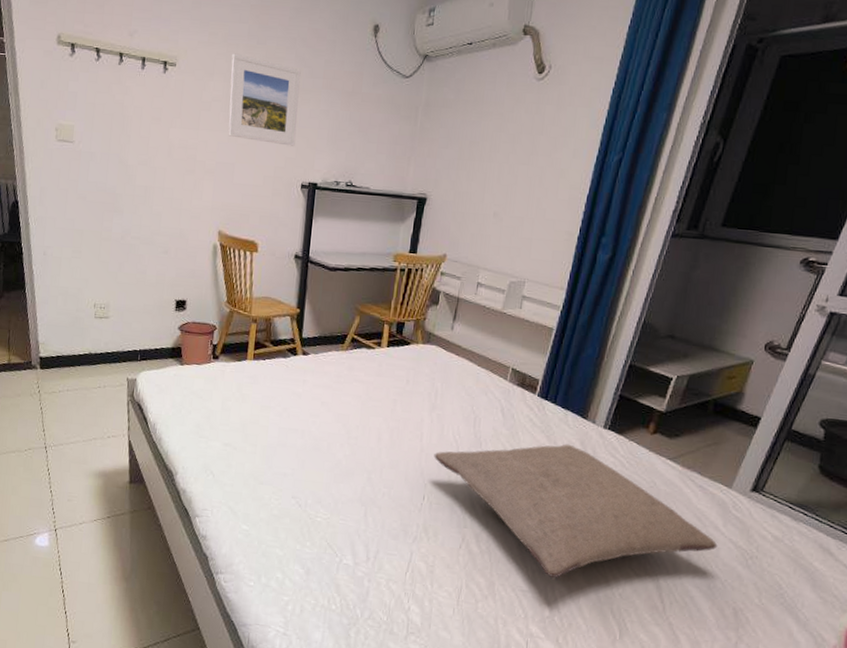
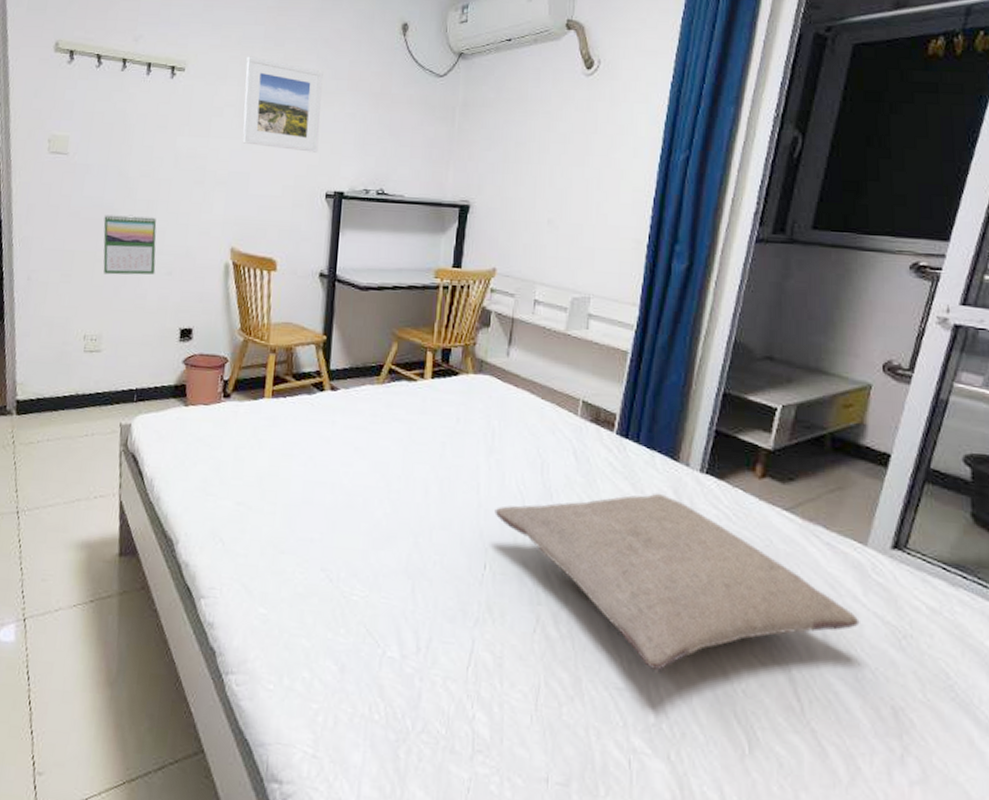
calendar: none [107,198,154,253] -> present [103,215,157,275]

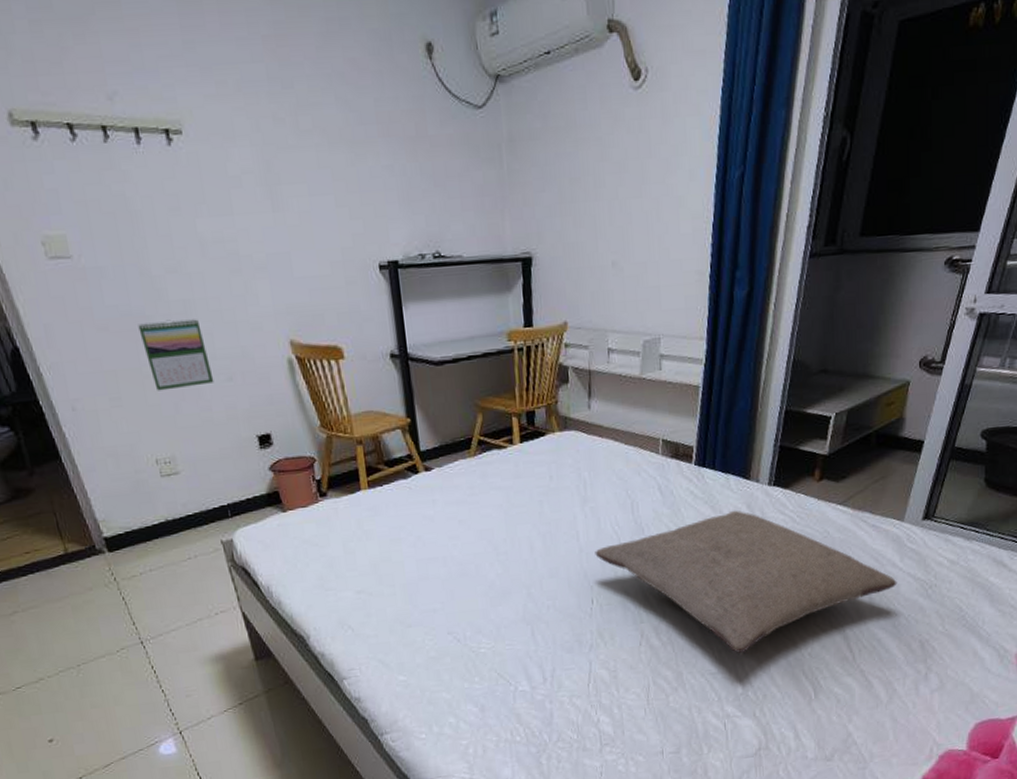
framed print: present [242,56,323,153] -> none [252,105,361,219]

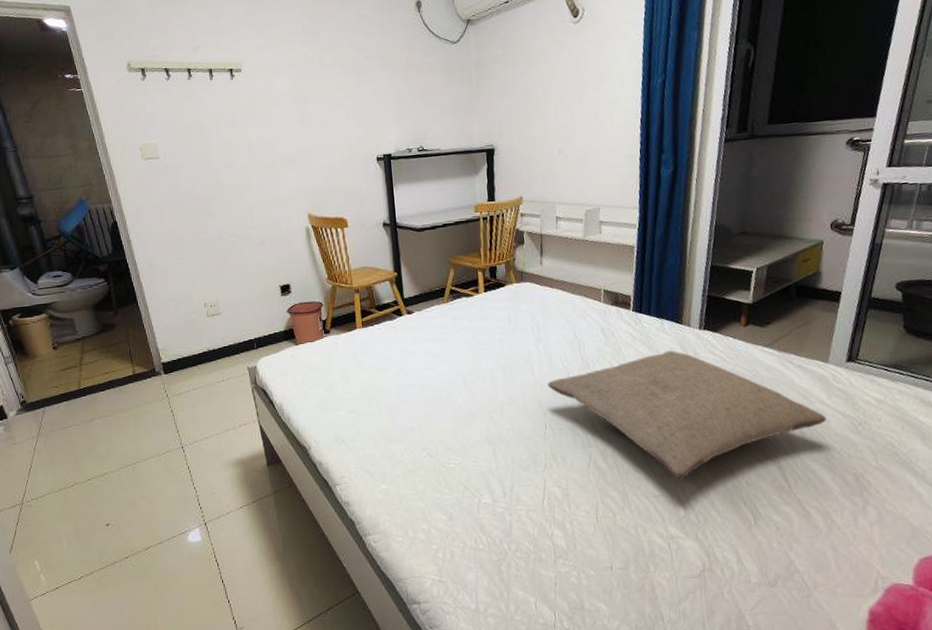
calendar: present [138,319,214,391] -> none [200,199,251,252]

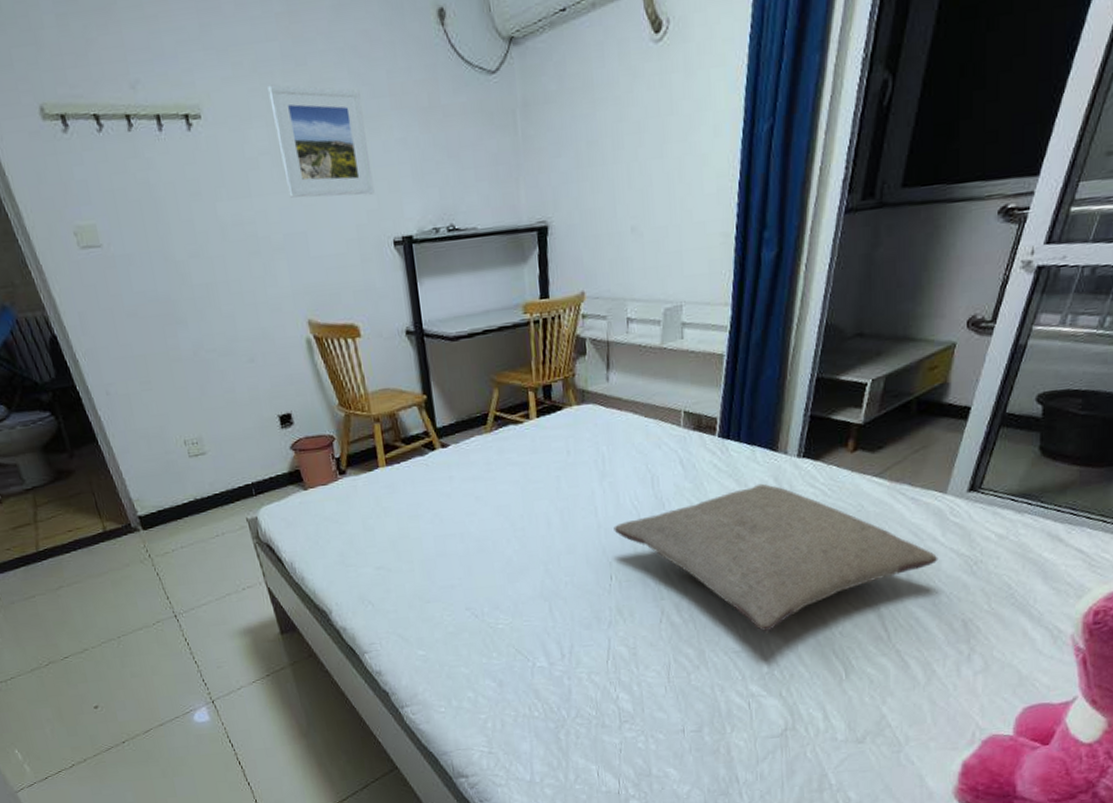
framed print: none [291,50,364,126] -> present [268,84,375,198]

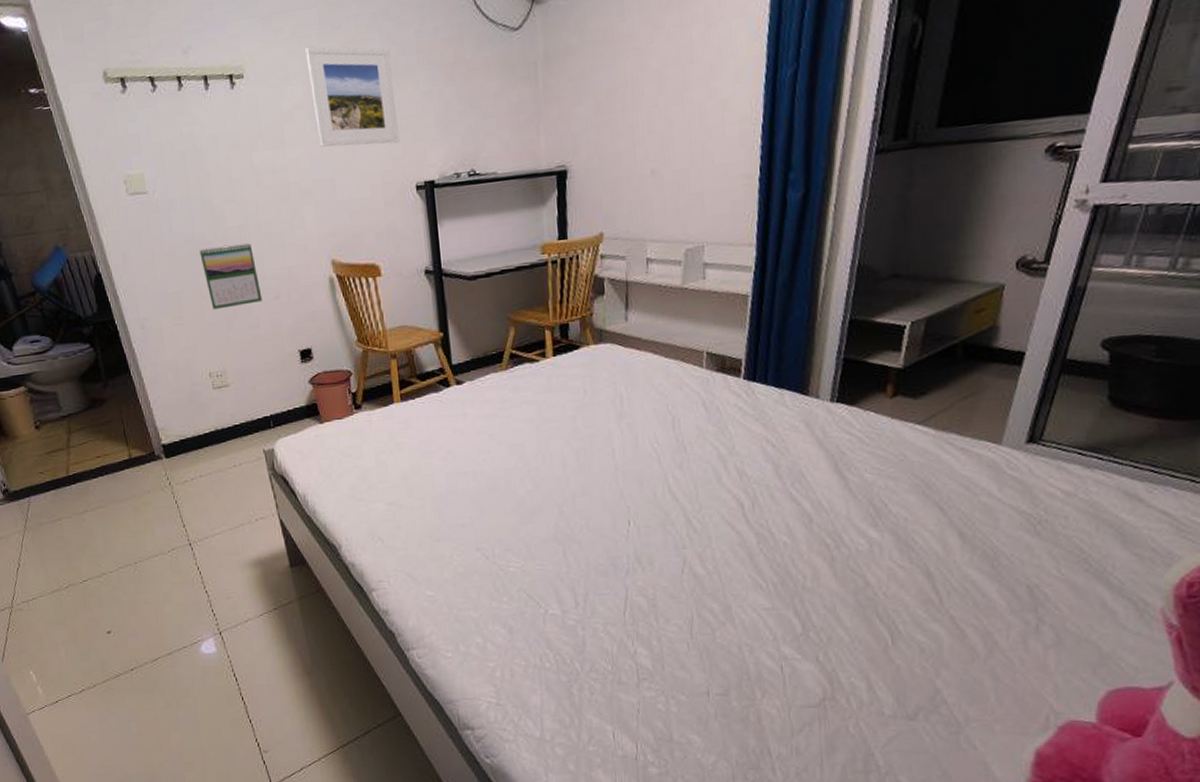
calendar: none [164,302,237,374] -> present [199,243,263,310]
pillow: present [613,483,938,632] -> none [632,428,995,589]

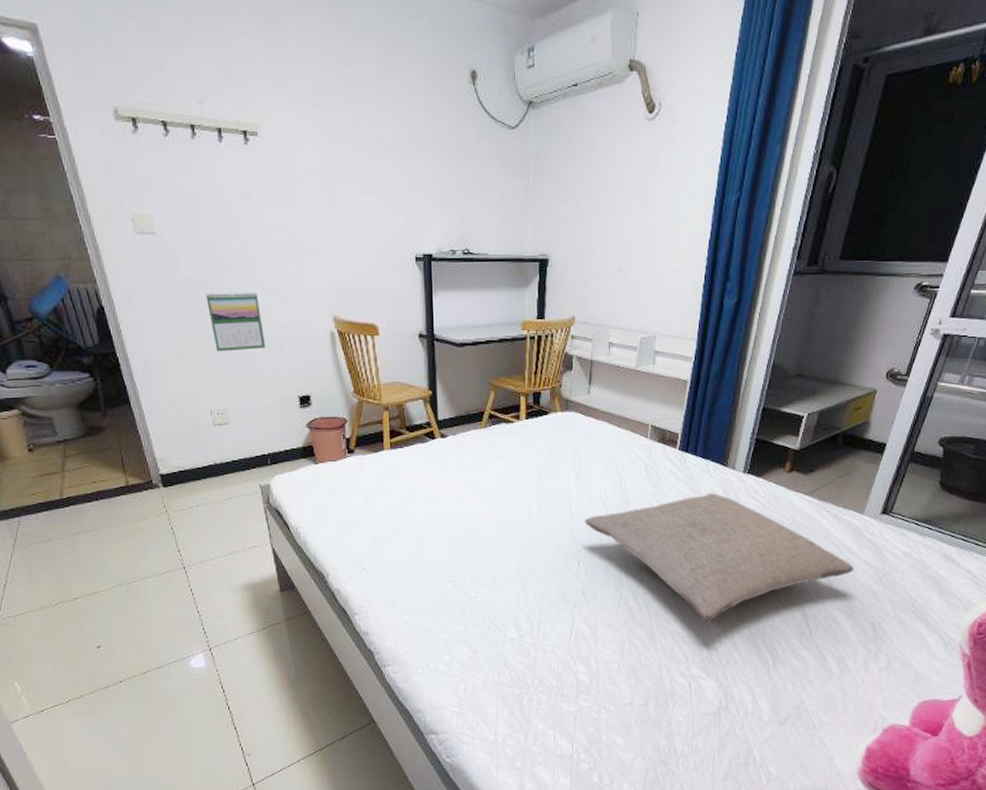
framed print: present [305,46,400,147] -> none [319,115,403,216]
pillow: none [632,428,995,589] -> present [584,492,855,621]

